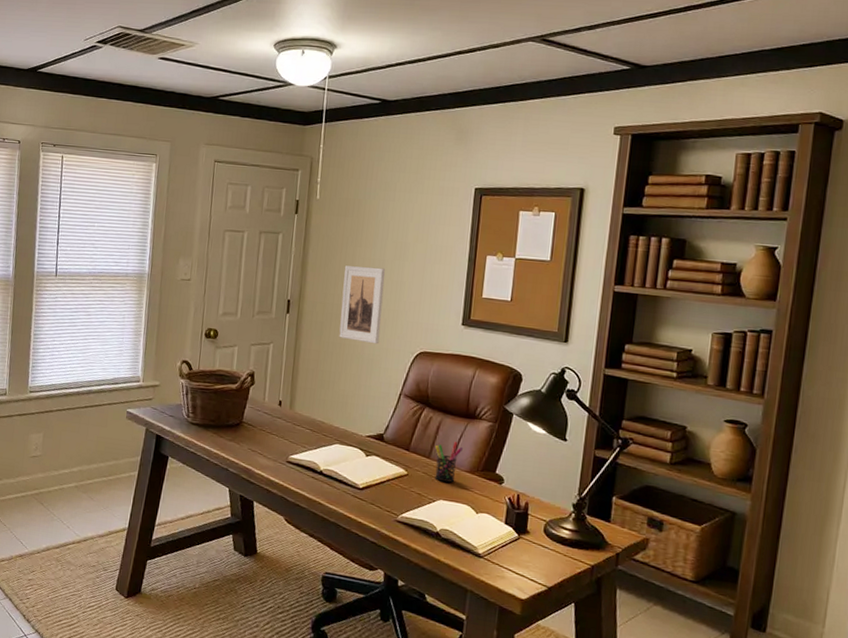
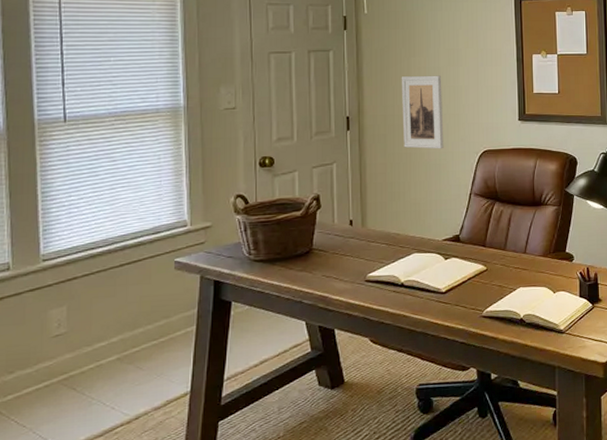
pen holder: present [435,442,463,483] -> none [509,230,534,270]

